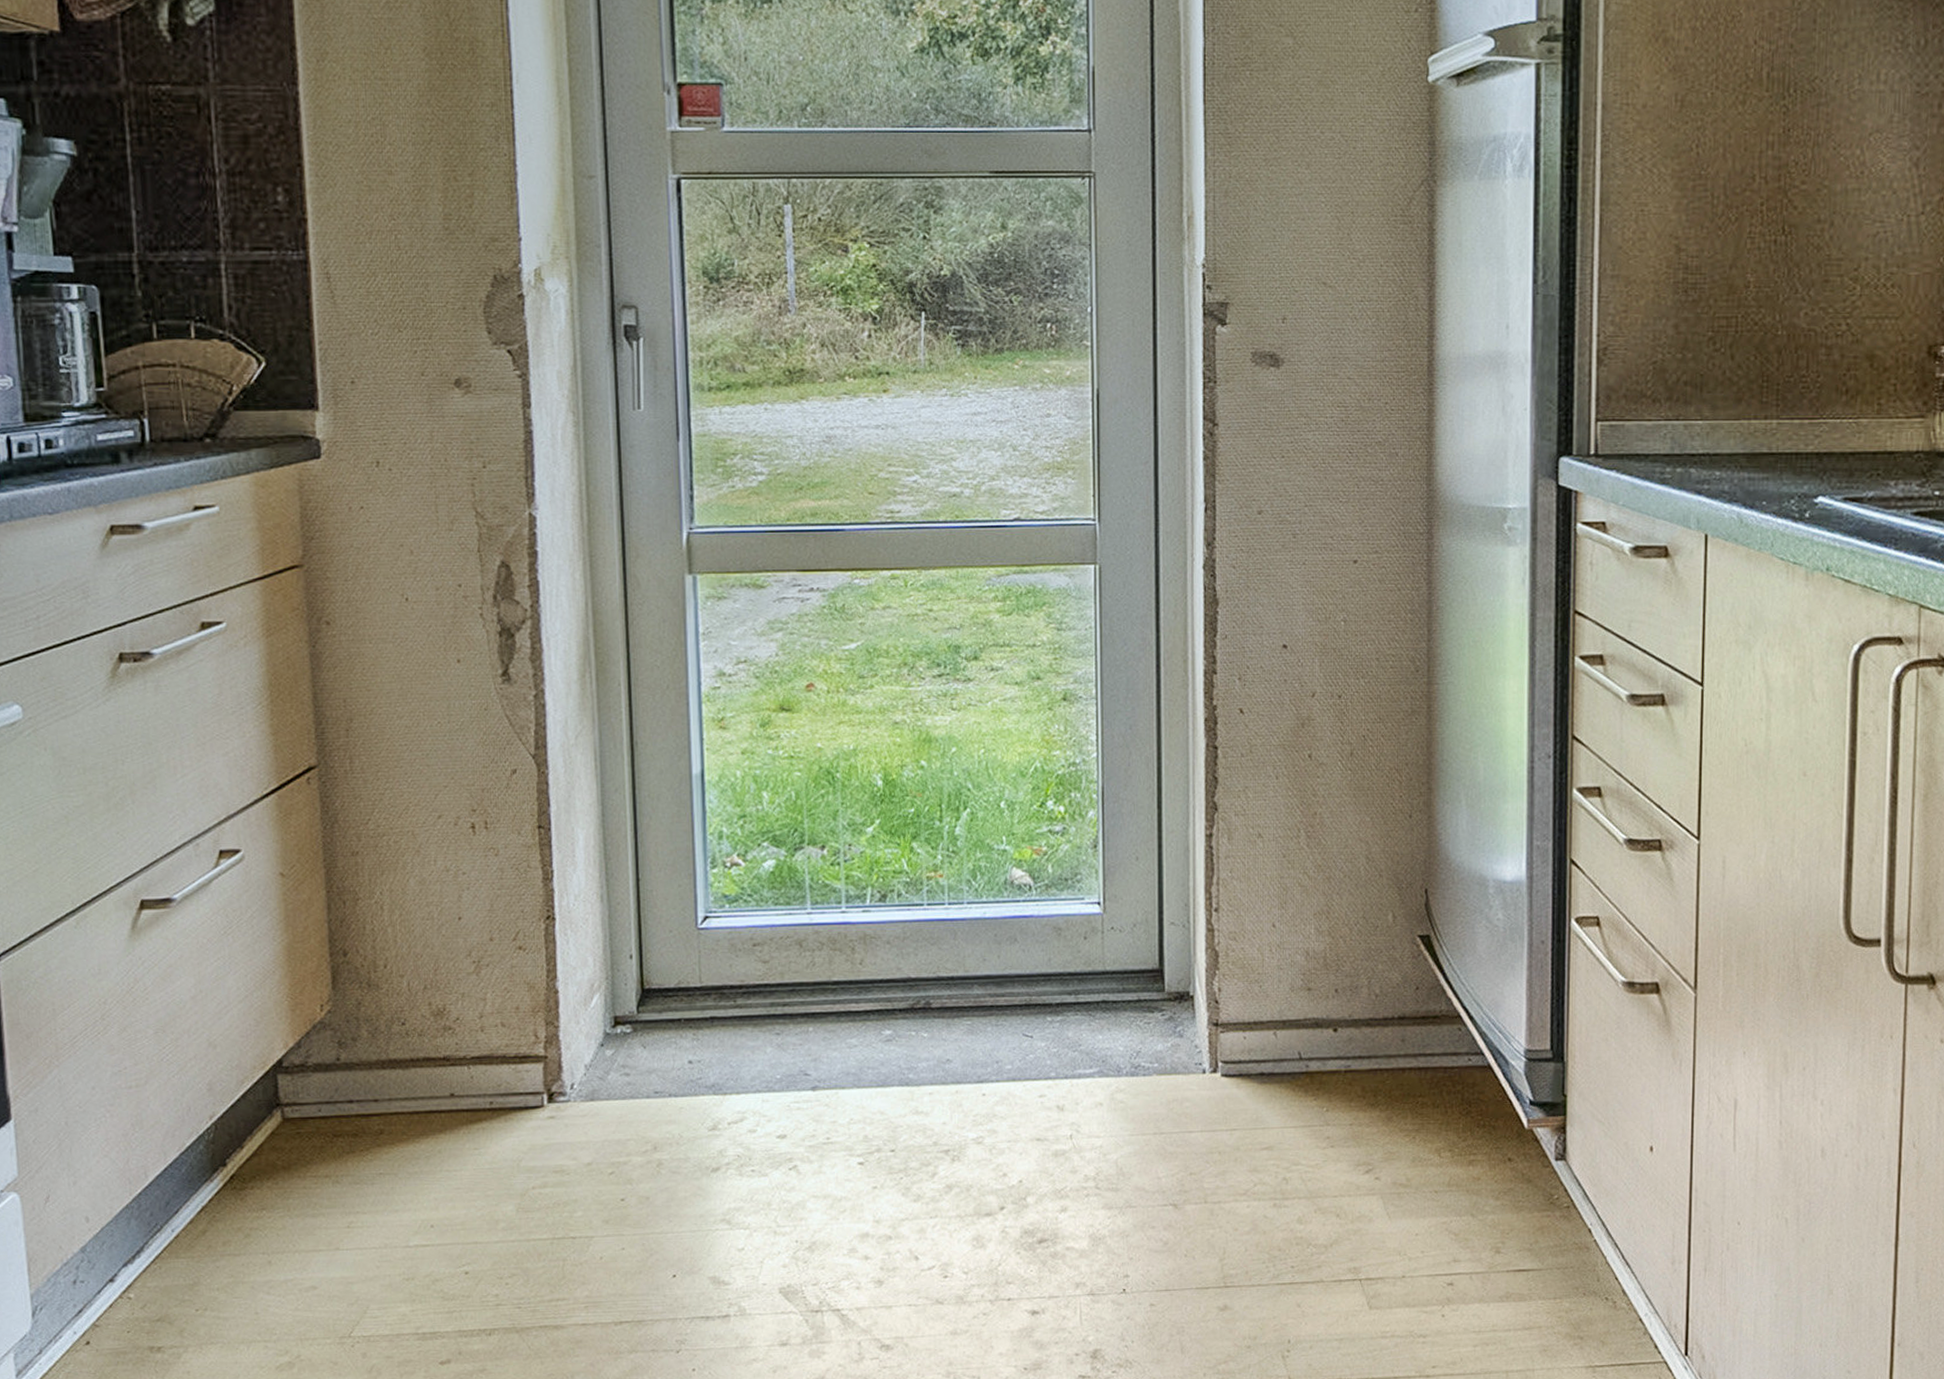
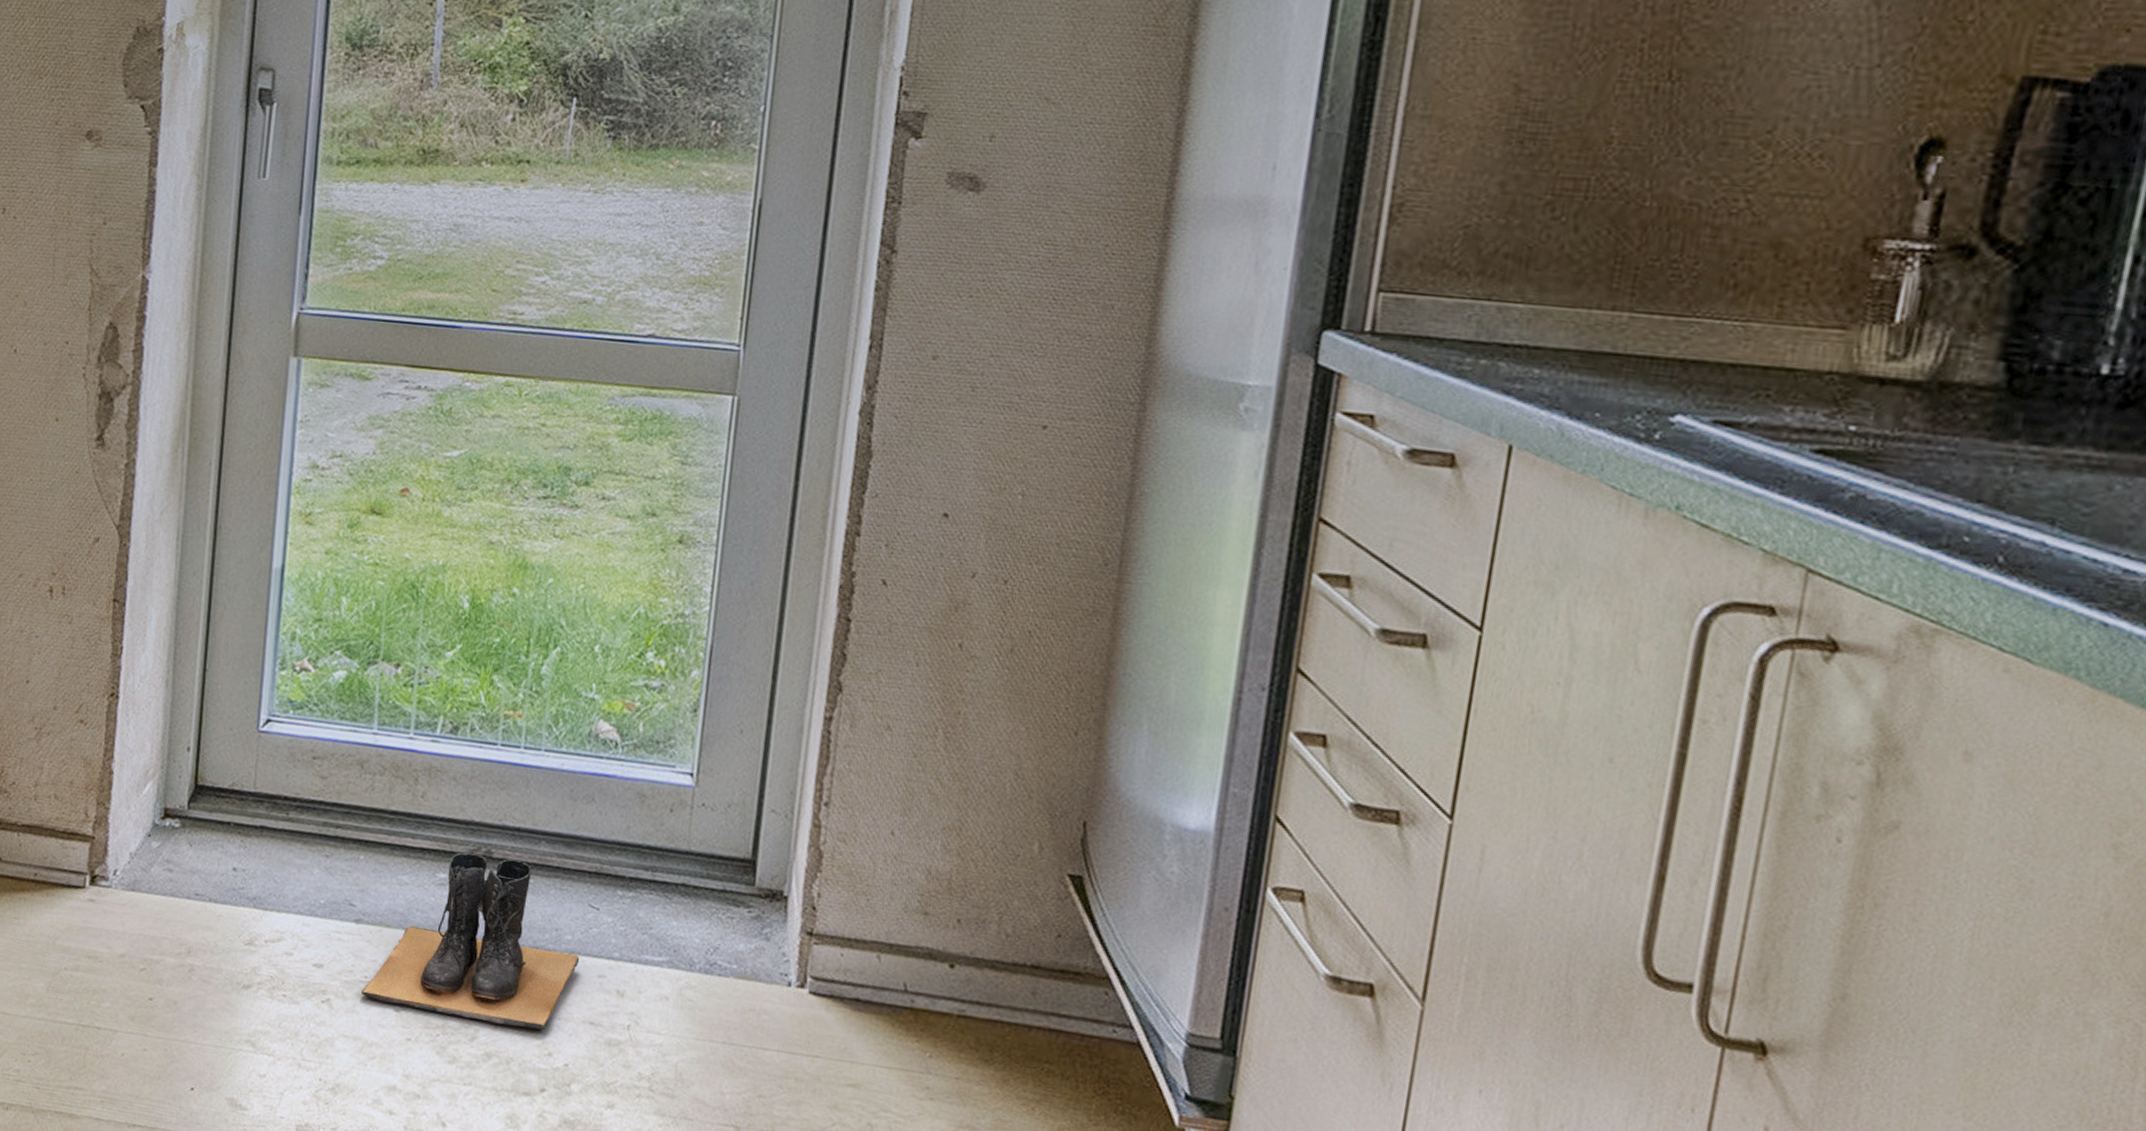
boots: none [826,1007,1021,1158] -> present [361,852,580,1030]

